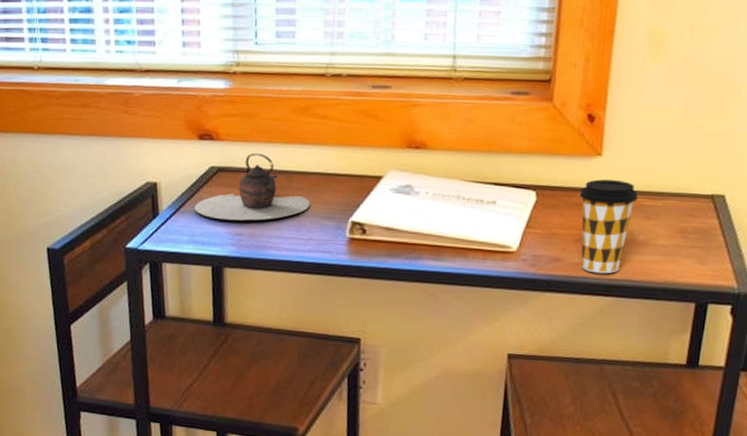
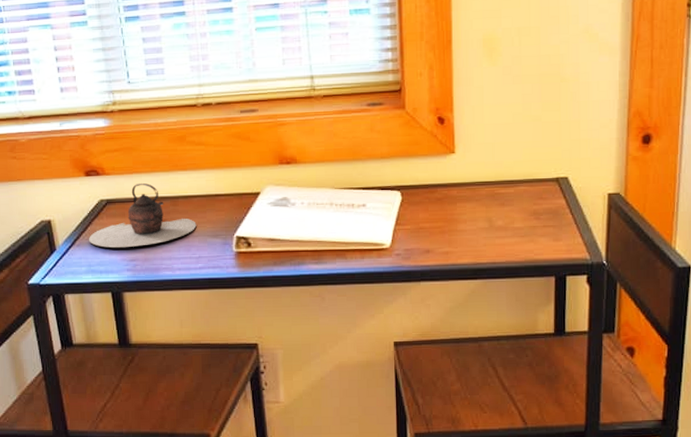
coffee cup: present [580,179,639,274] -> none [440,173,492,260]

